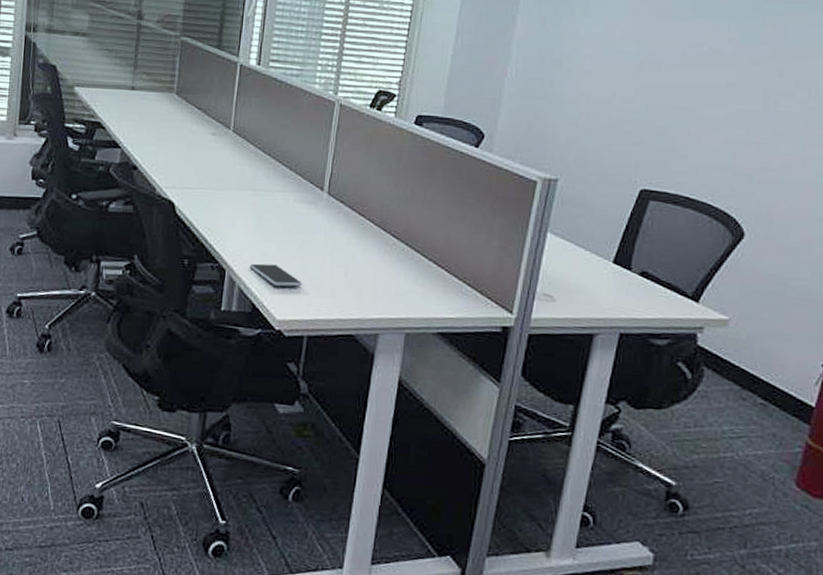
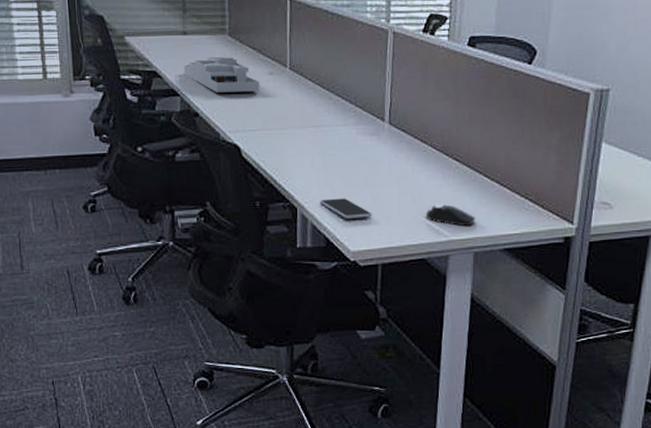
desk organizer: none [128,113,202,151] -> present [184,56,260,93]
computer mouse: none [357,279,410,306] -> present [425,203,476,227]

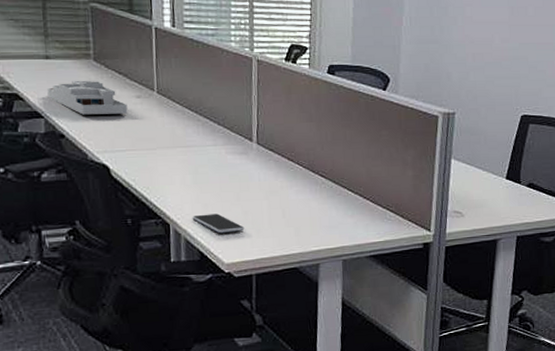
computer mouse: present [425,203,476,227] -> none [295,216,343,237]

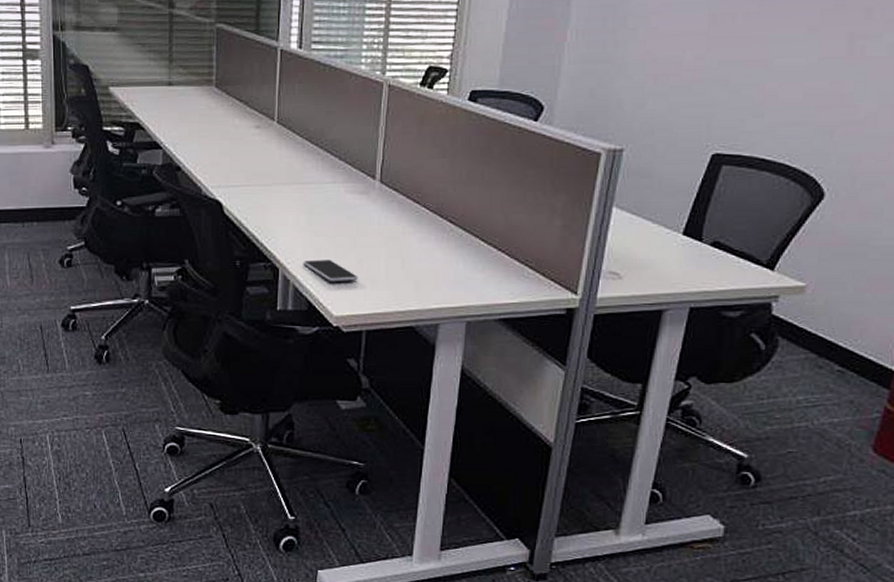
desk organizer: present [47,80,128,115] -> none [168,108,246,146]

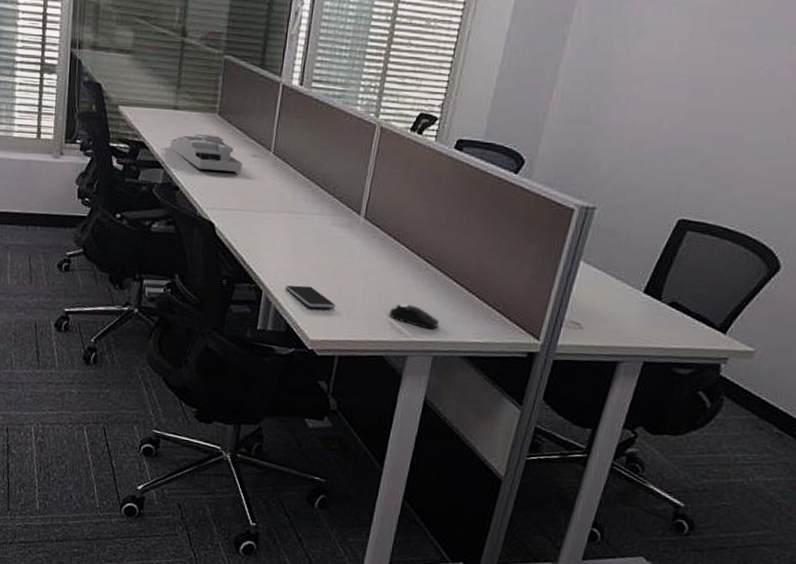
desk organizer: none [168,108,246,146] -> present [170,133,243,172]
computer mouse: none [415,268,470,294] -> present [389,303,440,330]

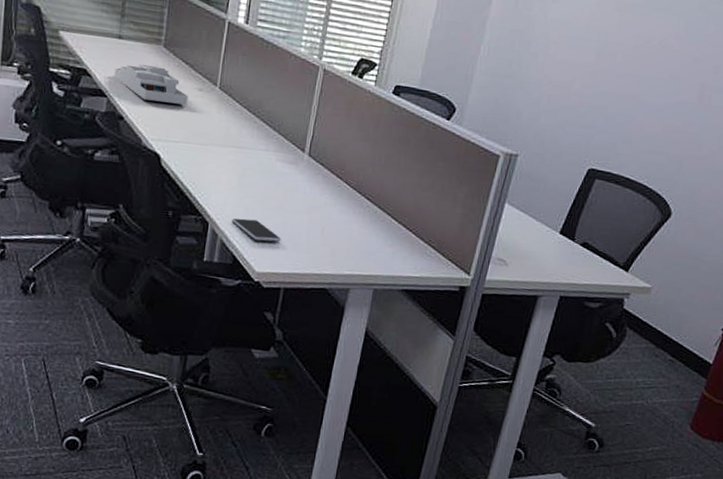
computer mouse: present [389,303,440,330] -> none [332,238,380,264]

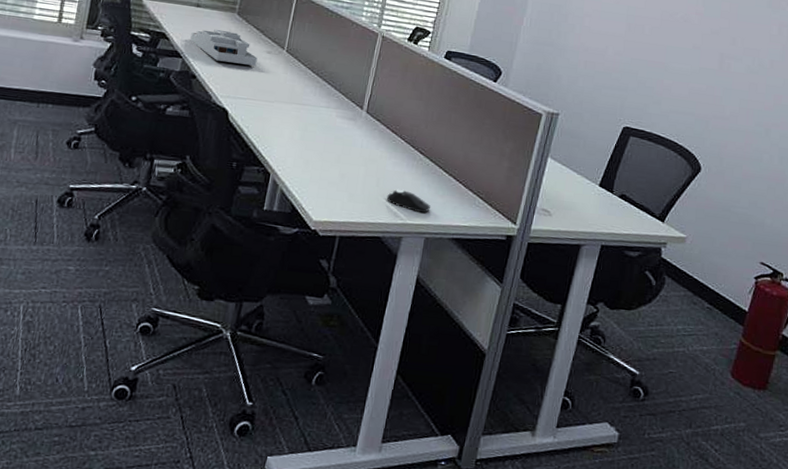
smartphone: present [231,218,282,242] -> none [292,169,339,192]
computer mouse: none [332,238,380,264] -> present [386,189,431,214]

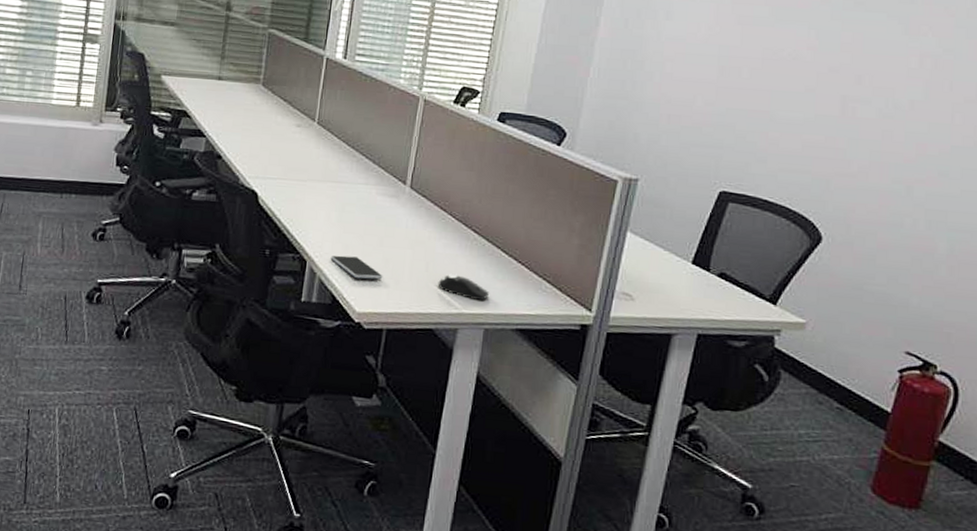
desk organizer: present [190,29,258,66] -> none [213,103,287,142]
smartphone: none [292,169,339,192] -> present [330,255,383,280]

